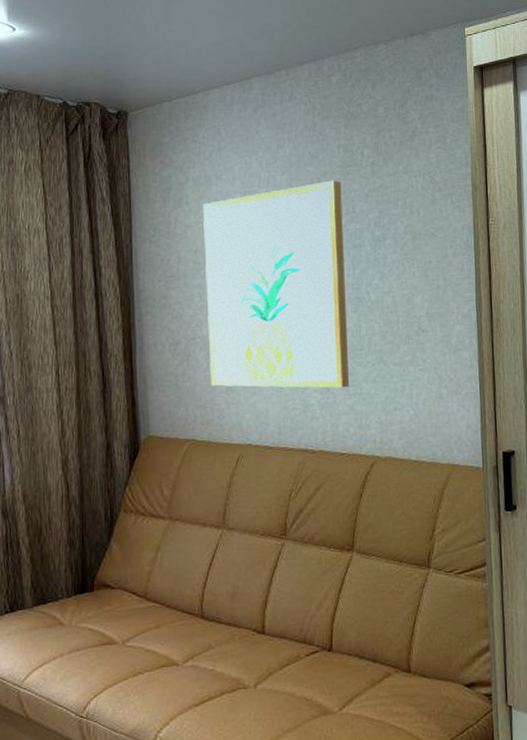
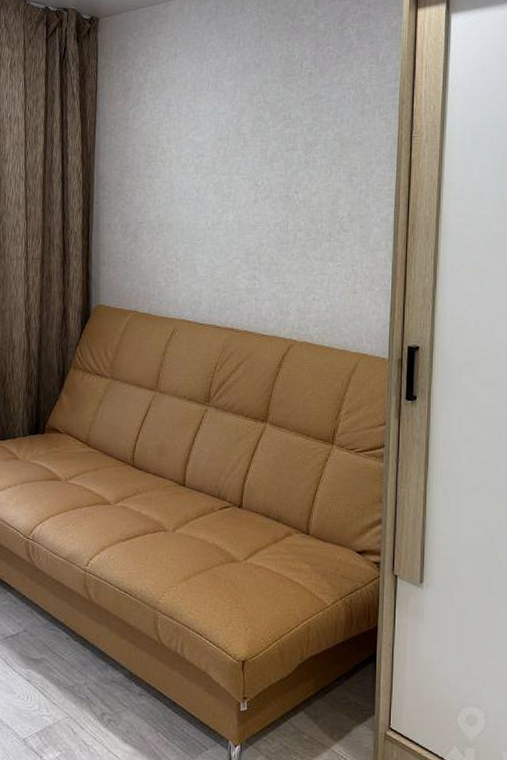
wall art: present [203,180,349,388] -> none [154,88,280,277]

